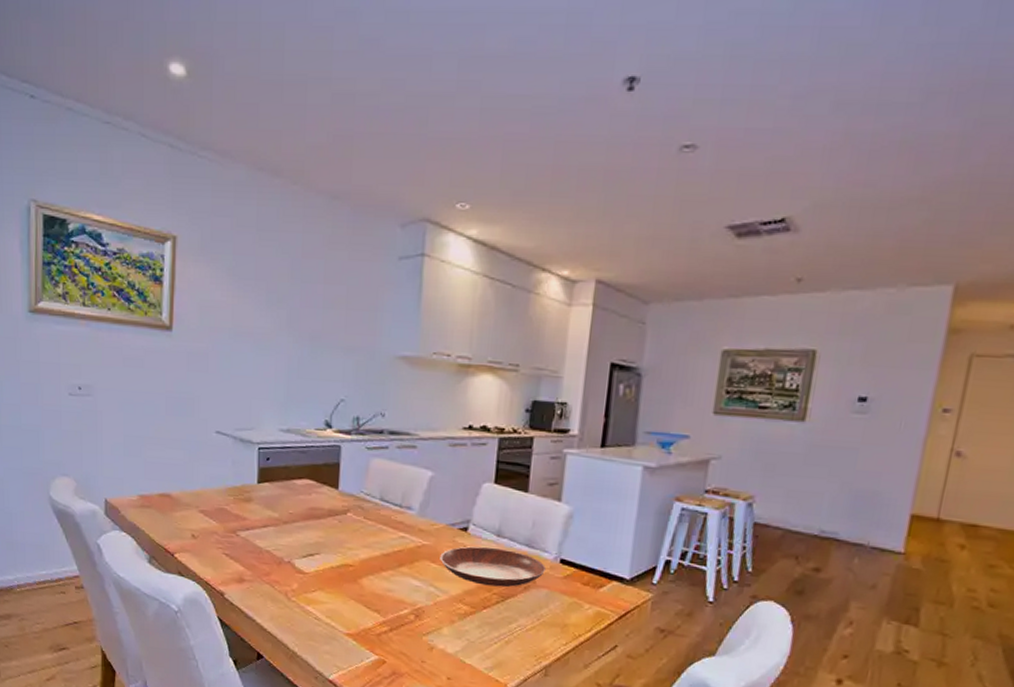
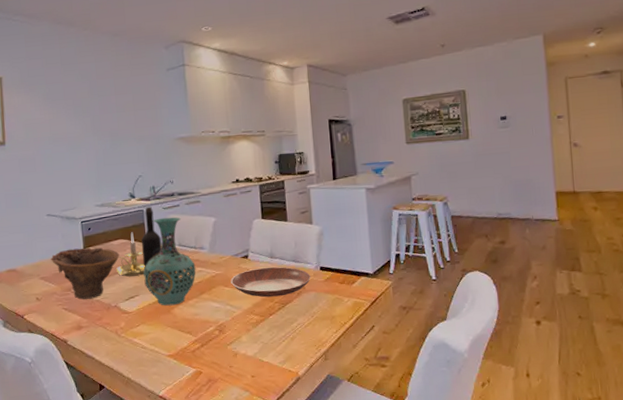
bowl: none [215,480,302,548] -> present [51,247,120,300]
candle holder: none [296,472,332,530] -> present [116,232,145,277]
wine bottle: none [329,442,358,544] -> present [141,207,163,286]
vase: none [329,460,398,575] -> present [143,217,196,306]

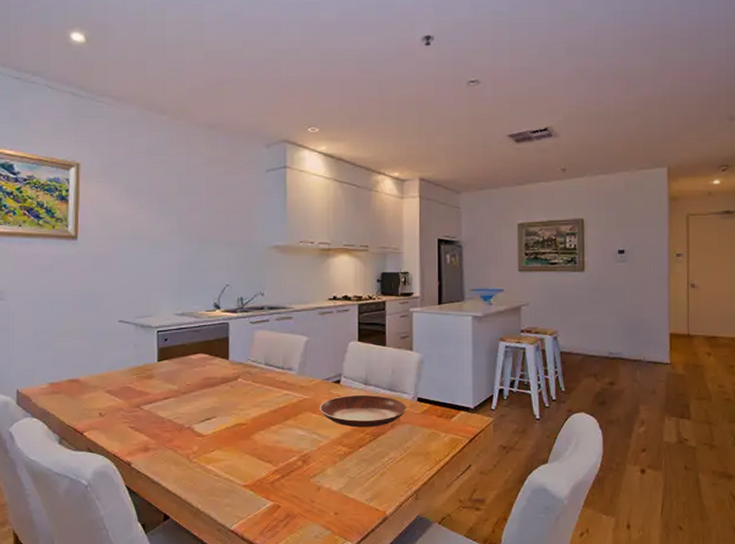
bowl: present [51,247,120,300] -> none [119,360,198,418]
candle holder: present [116,232,145,277] -> none [193,346,225,396]
wine bottle: present [141,207,163,286] -> none [223,320,246,407]
vase: present [143,217,196,306] -> none [223,332,282,431]

